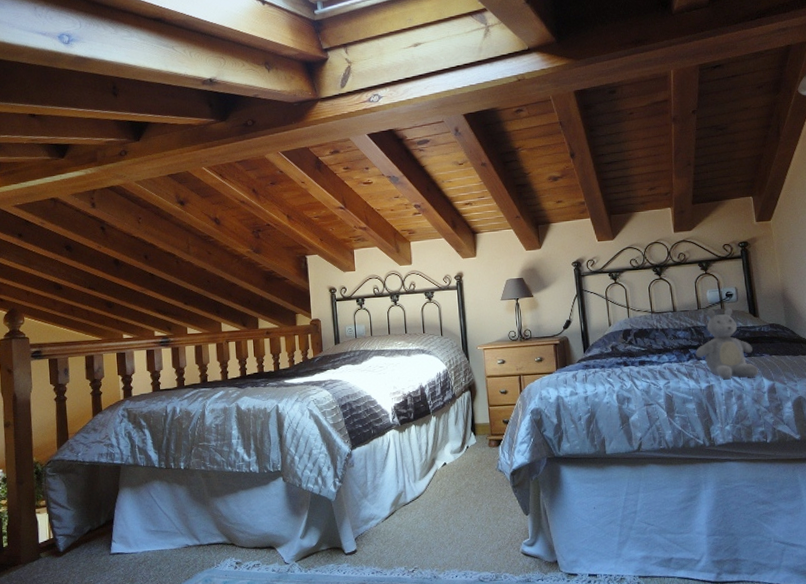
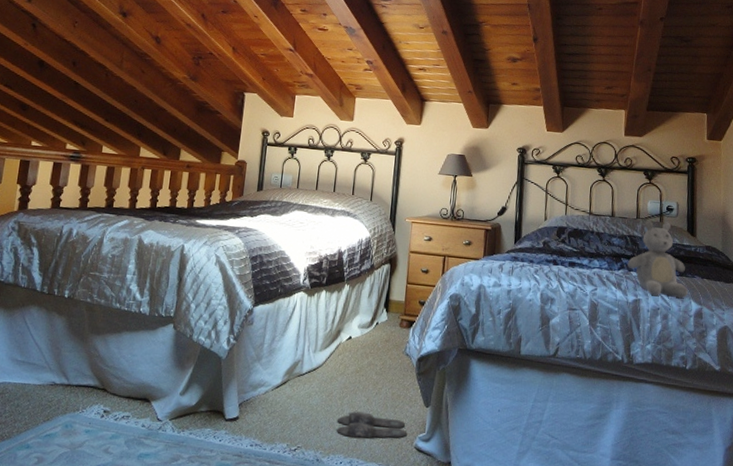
slippers: none [446,528,513,553] -> present [337,411,407,439]

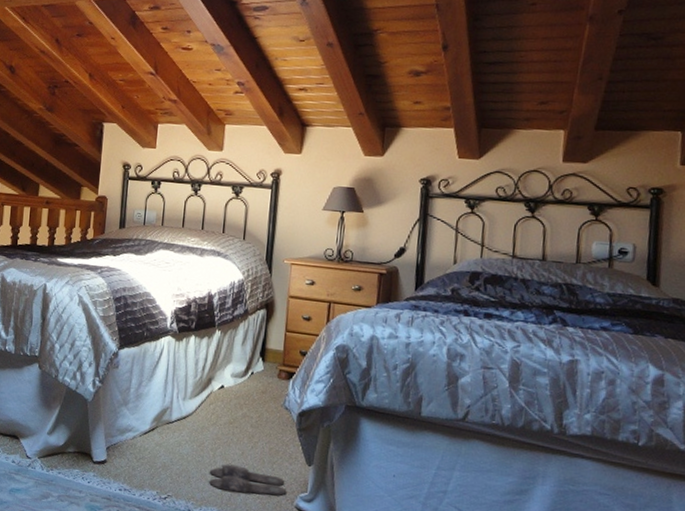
teddy bear: present [628,221,688,298] -> none [562,266,645,361]

